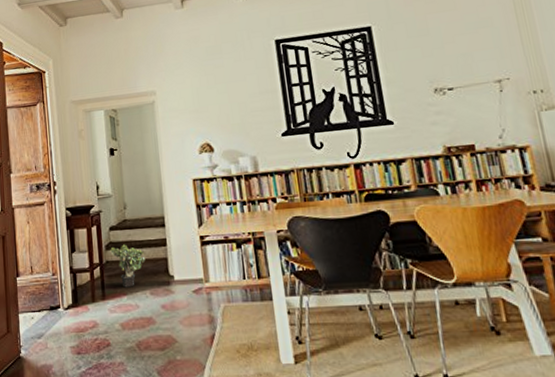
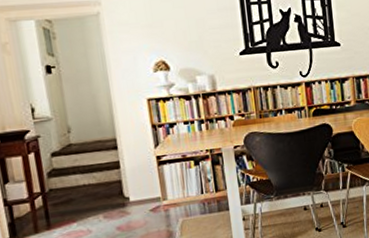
potted plant: present [109,244,146,288] -> none [52,170,97,215]

